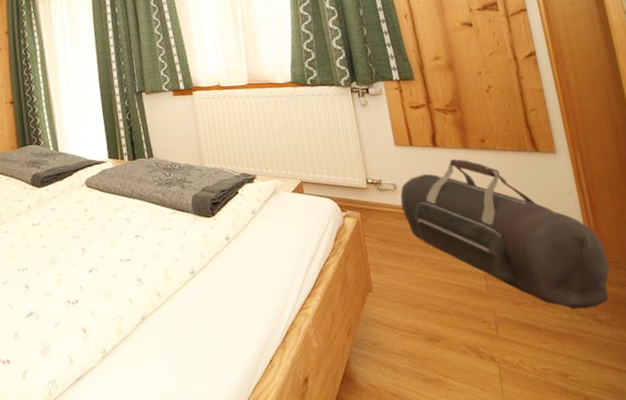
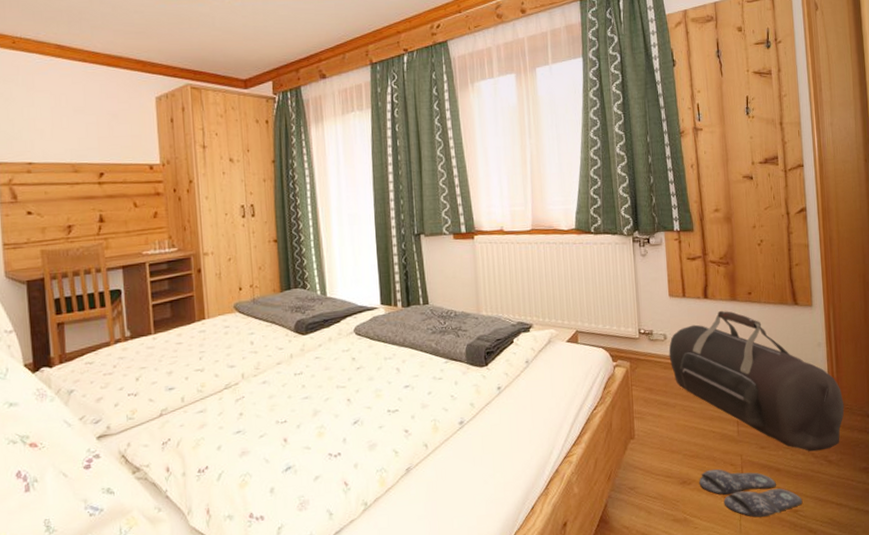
slippers: none [448,326,573,381] -> present [699,469,803,517]

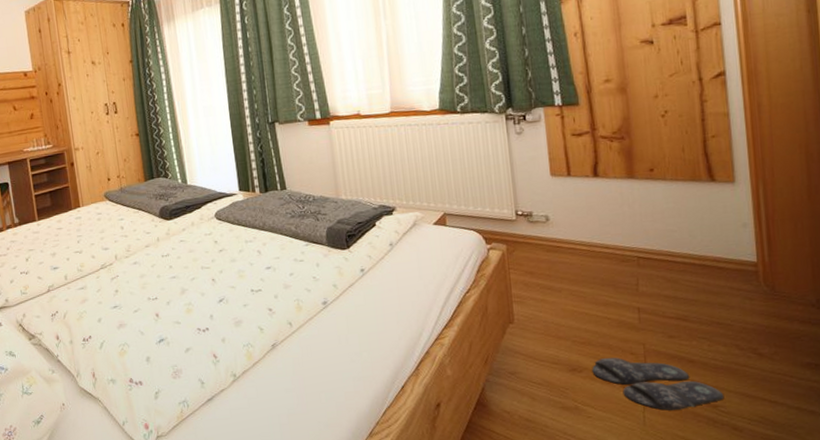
duffel bag: present [669,310,845,452] -> none [552,189,780,343]

